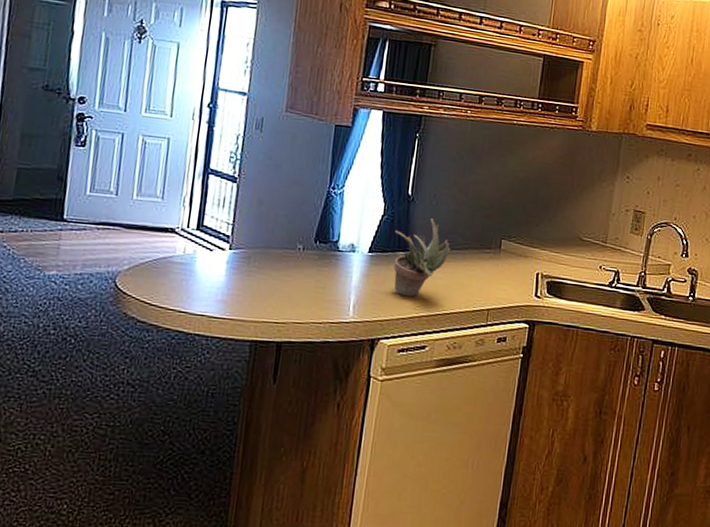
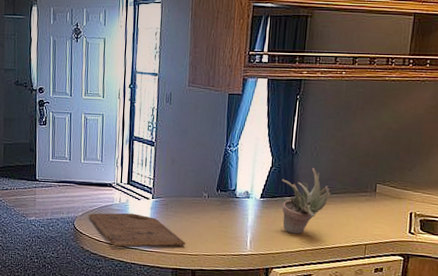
cutting board: none [137,267,271,314] -> present [88,213,186,248]

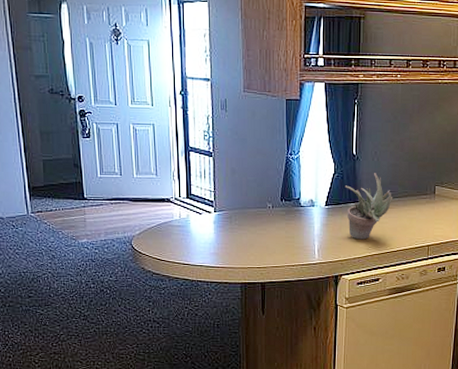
cutting board: present [88,213,186,248] -> none [146,228,253,266]

